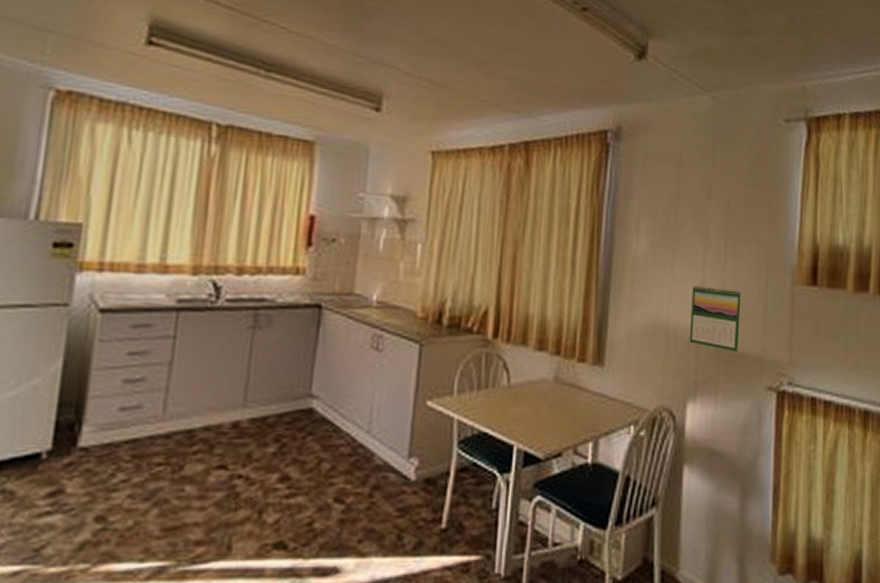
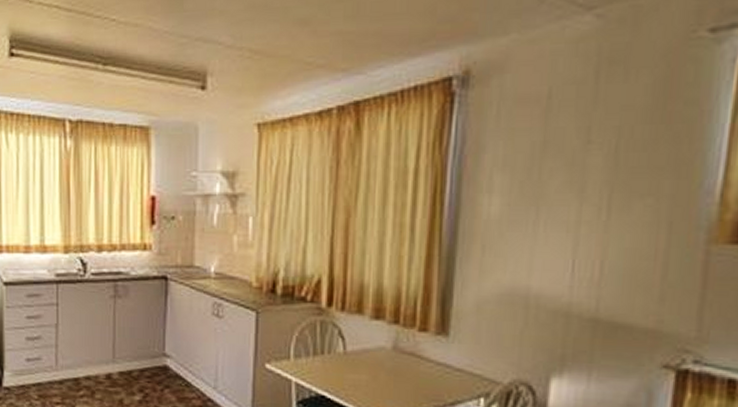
calendar: present [689,285,741,353] -> none [555,248,630,325]

